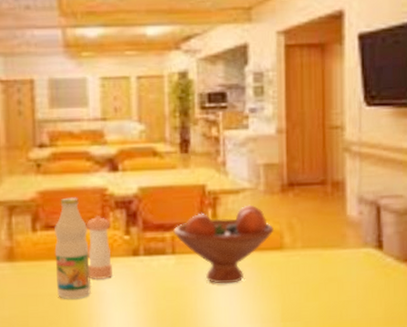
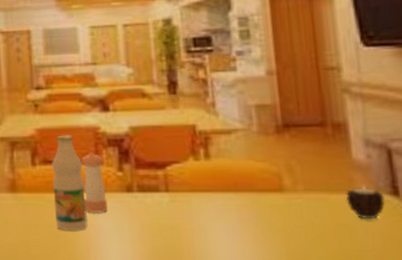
fruit bowl: present [173,205,275,284] -> none [166,146,273,224]
candle: none [337,241,371,272] -> present [345,185,385,219]

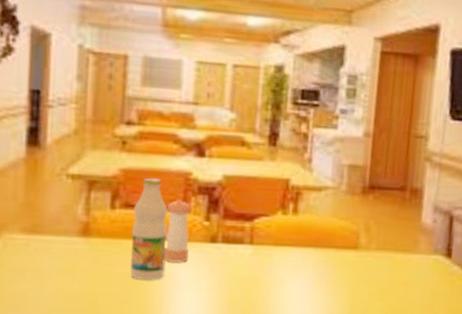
candle: present [345,185,385,219] -> none [408,247,441,277]

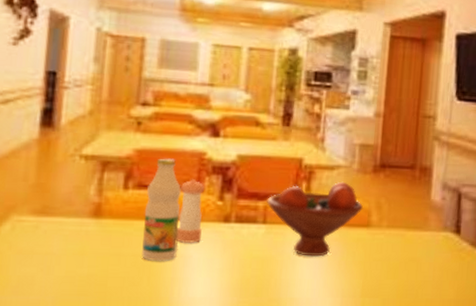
fruit bowl: none [253,204,352,278] -> present [267,182,364,257]

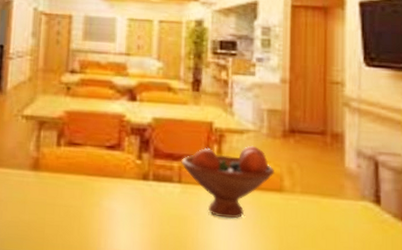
bottle: present [142,158,182,261] -> none [73,119,105,213]
pepper shaker: present [177,178,205,243] -> none [102,138,125,198]

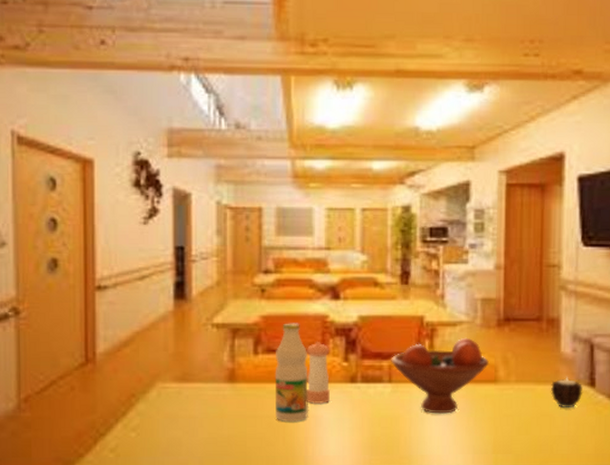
bottle: none [73,119,105,213] -> present [275,323,309,422]
pepper shaker: none [102,138,125,198] -> present [306,341,331,404]
candle: none [335,192,369,224] -> present [550,377,584,407]

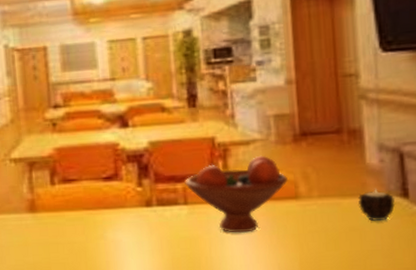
bottle: present [275,323,309,422] -> none [71,152,108,247]
pepper shaker: present [306,341,331,404] -> none [100,168,128,229]

